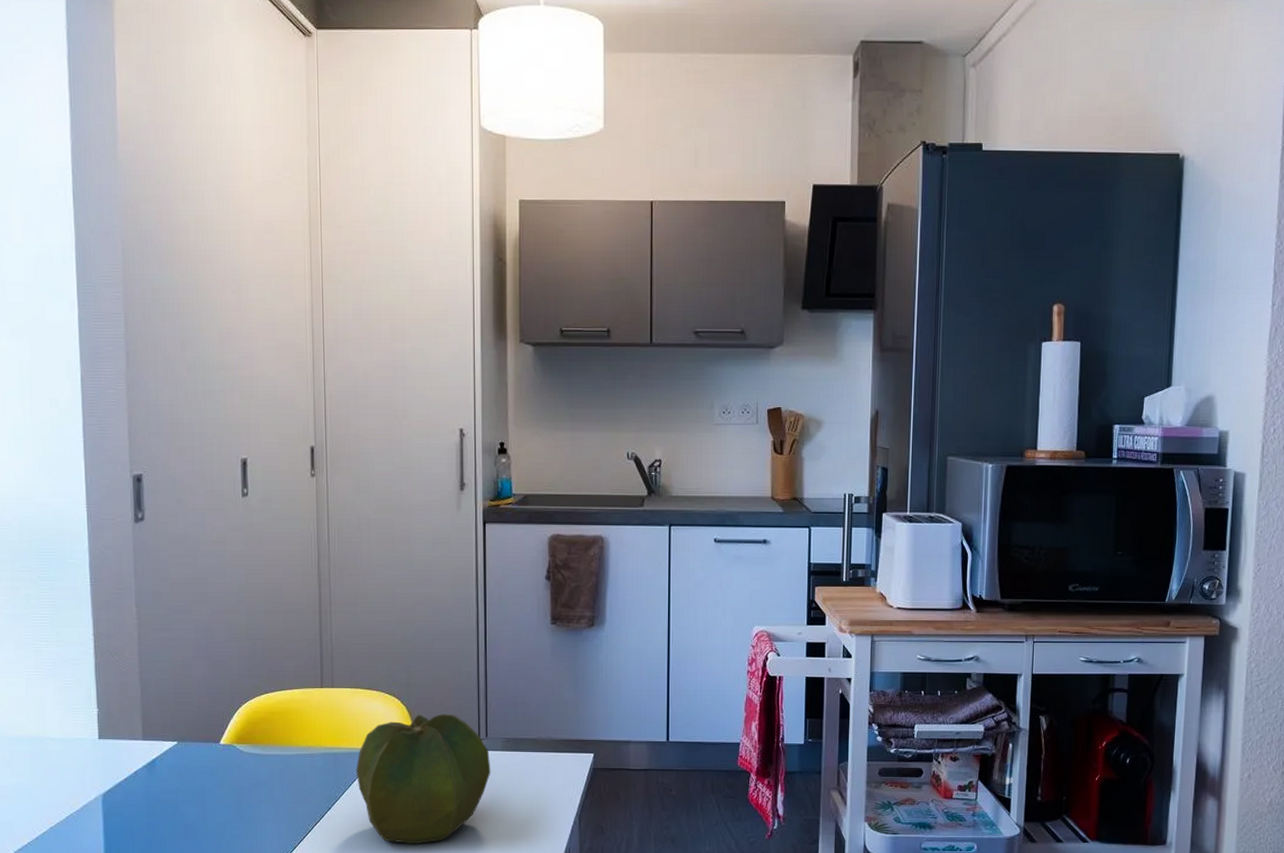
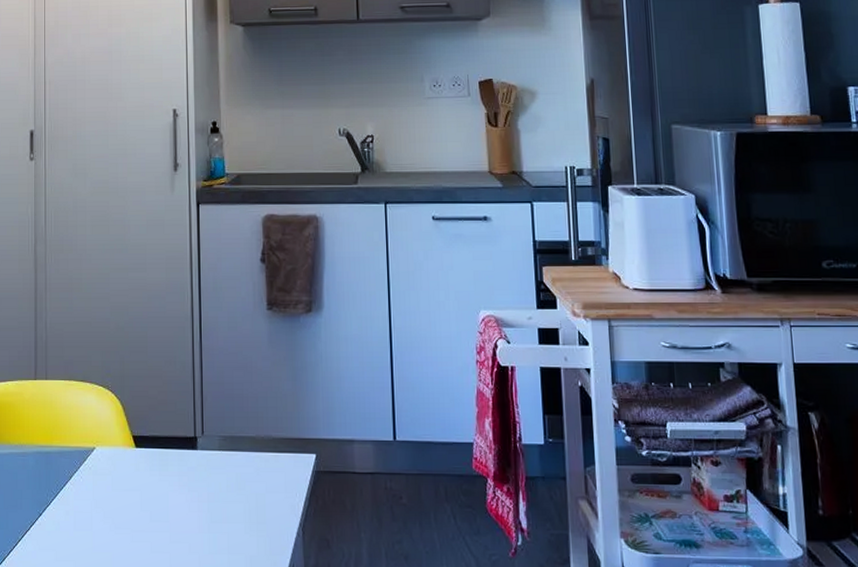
cabbage: present [356,713,491,845] -> none [68,408,208,558]

